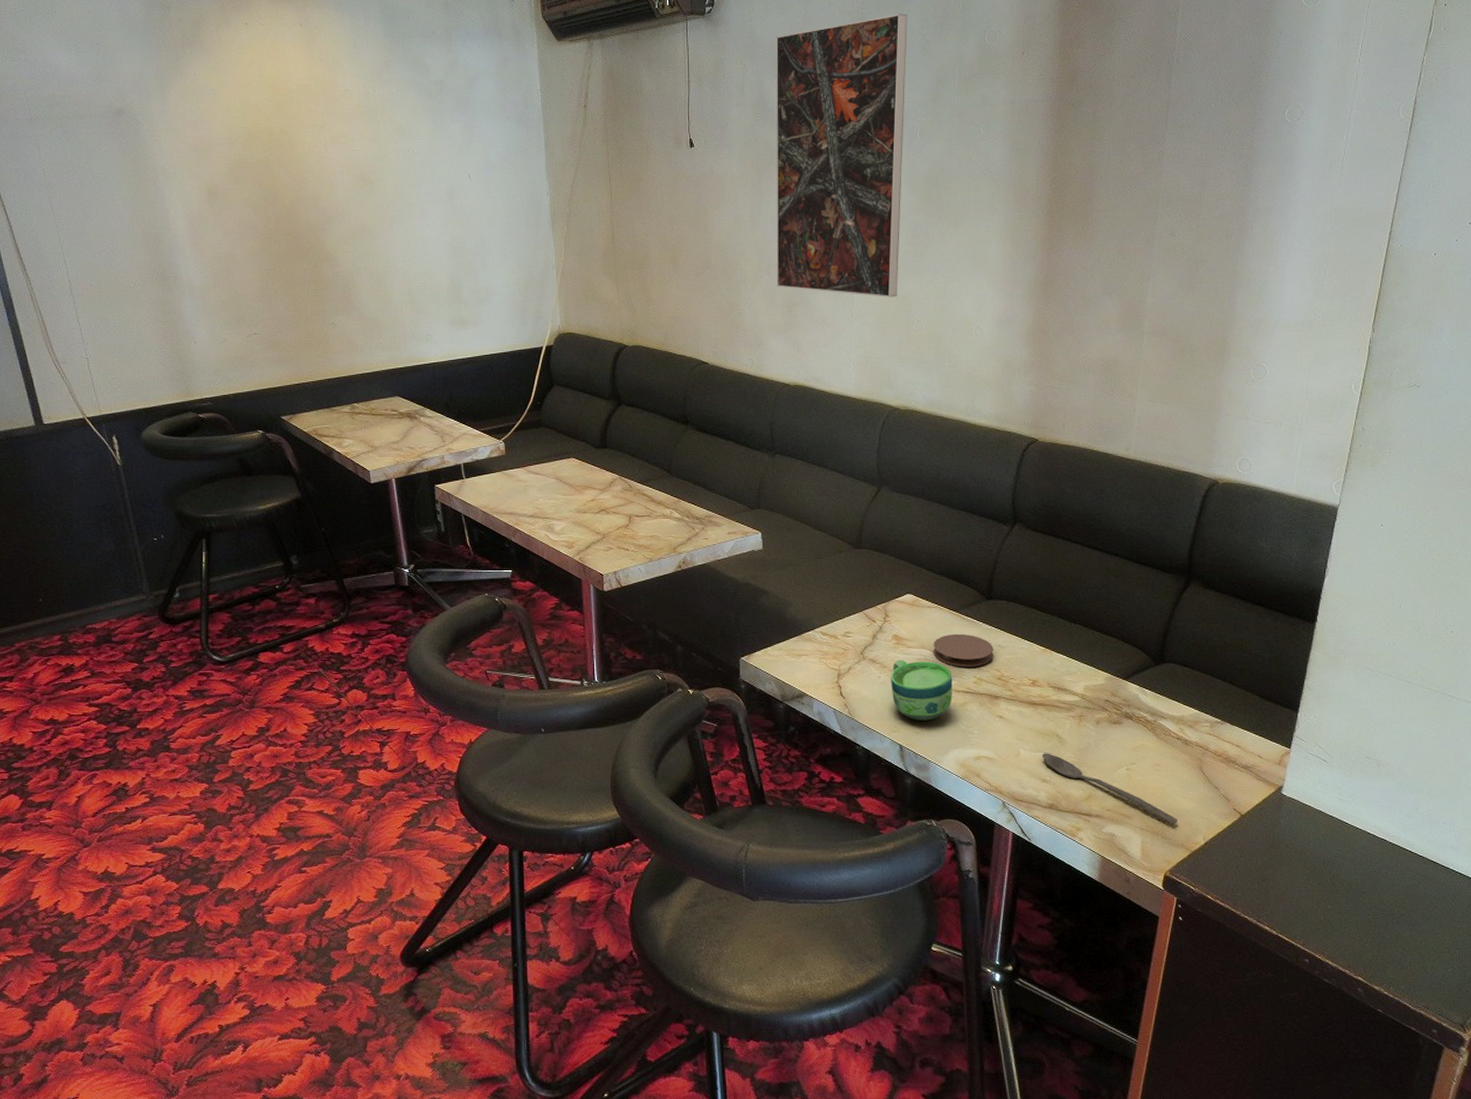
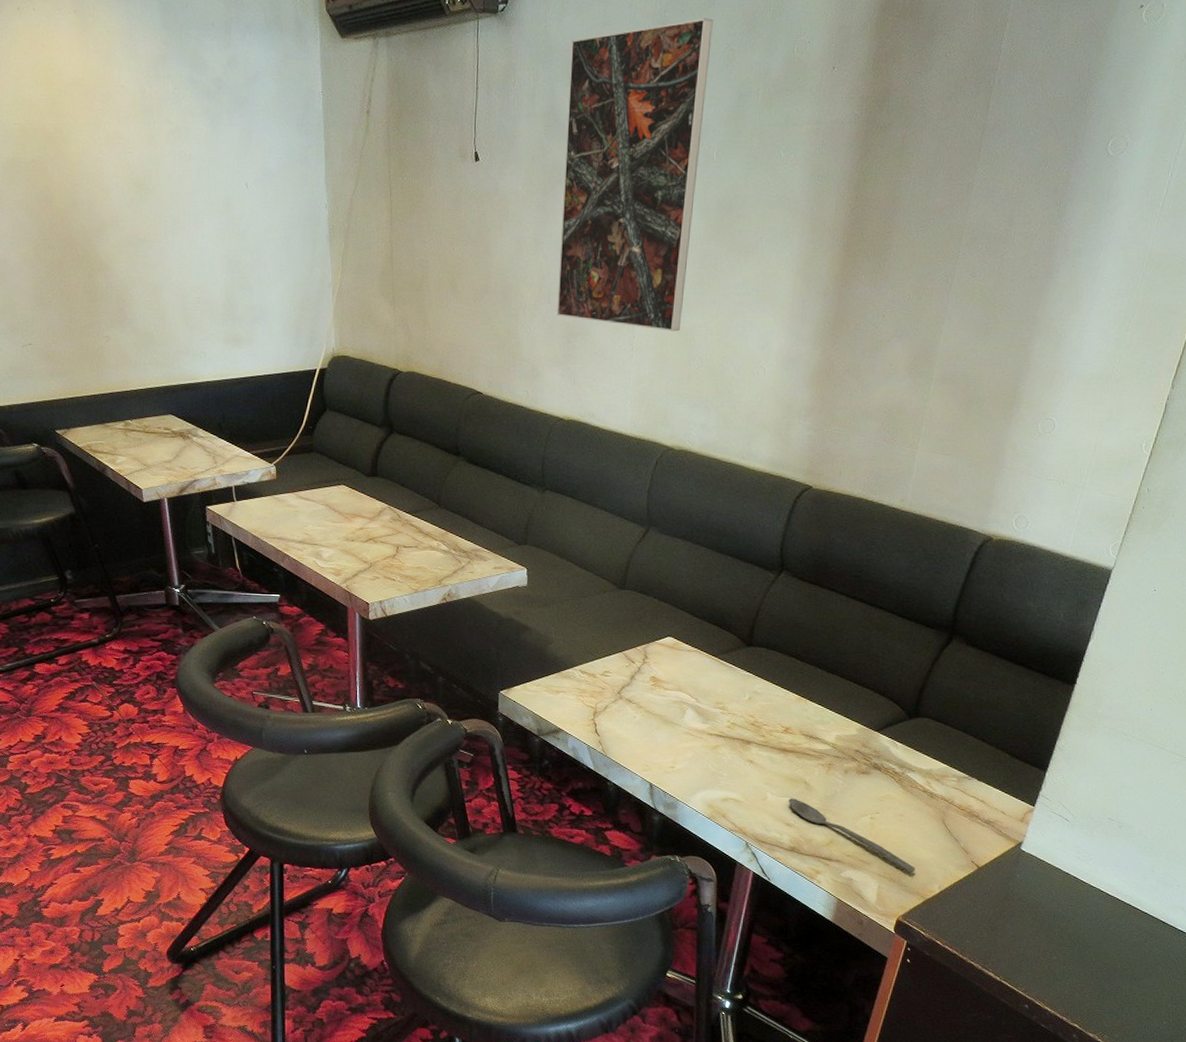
cup: present [891,659,953,721] -> none [645,700,707,761]
coaster: present [933,633,994,667] -> none [689,678,750,712]

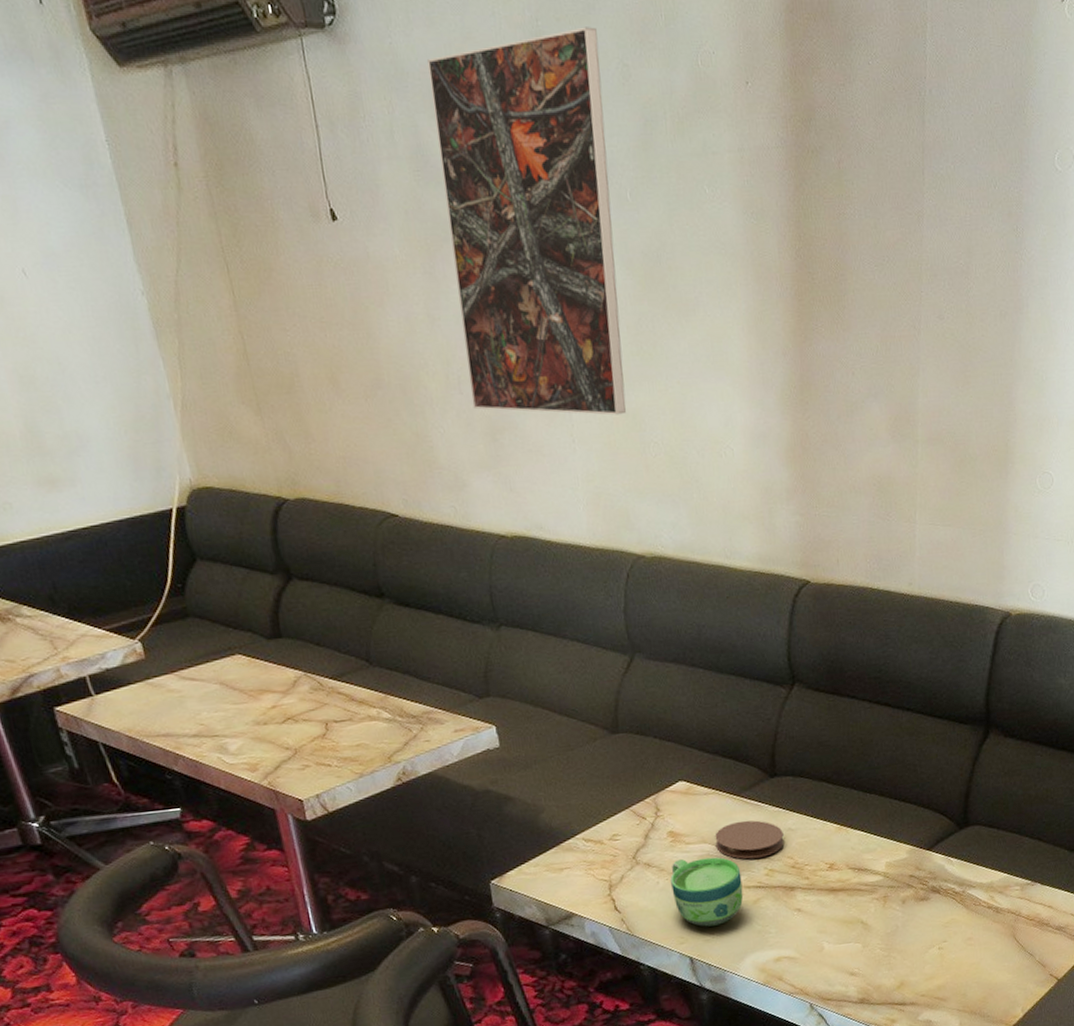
cup: none [645,700,707,761] -> present [670,857,744,927]
coaster: none [689,678,750,712] -> present [715,820,784,859]
spoon: present [788,798,915,873] -> none [847,942,994,1001]

